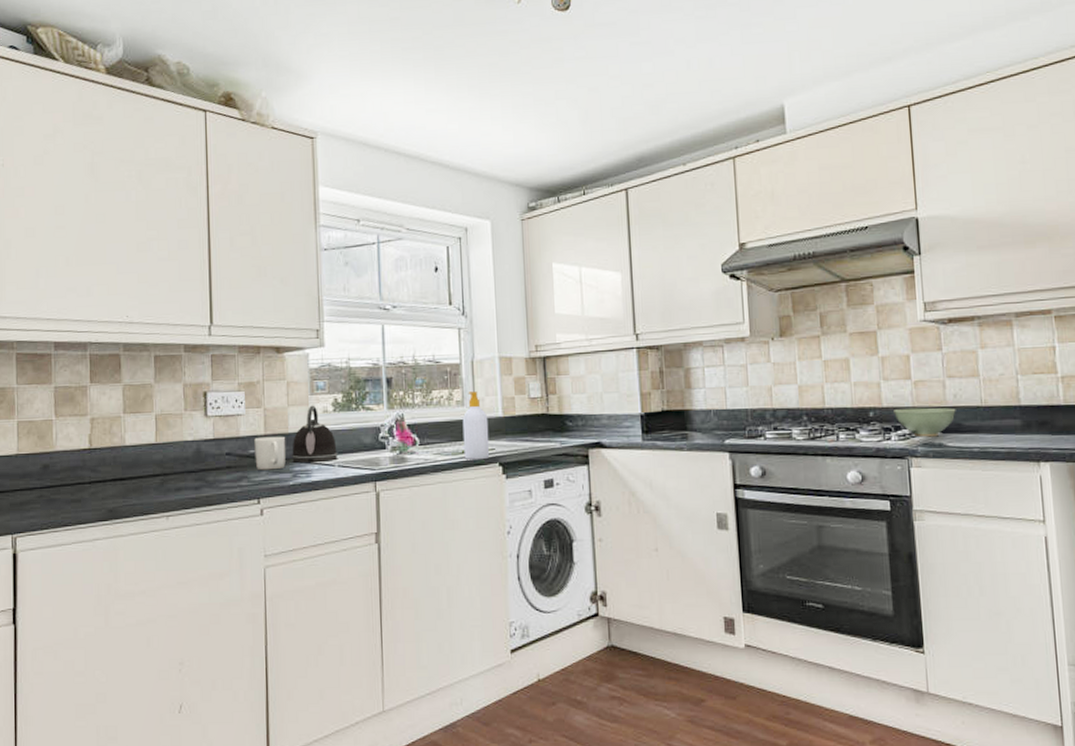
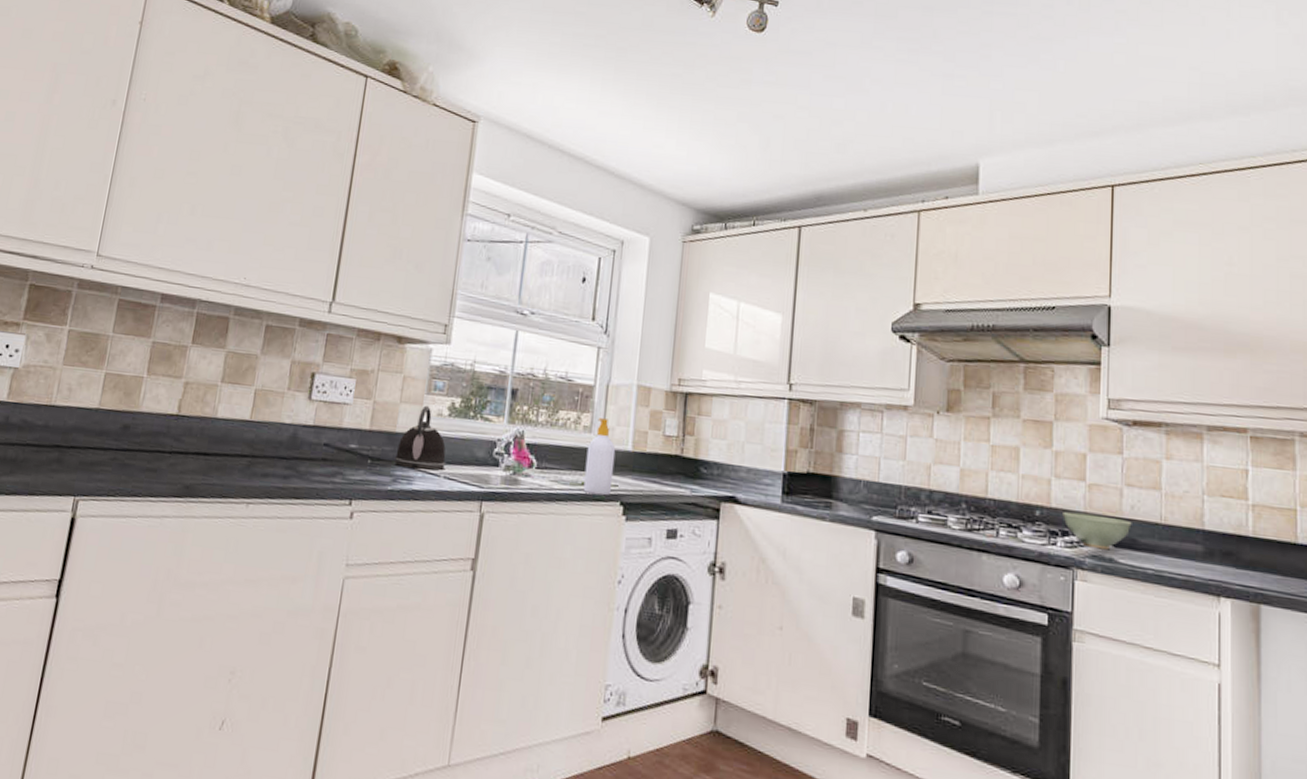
mug: present [254,436,286,471] -> none [353,431,392,471]

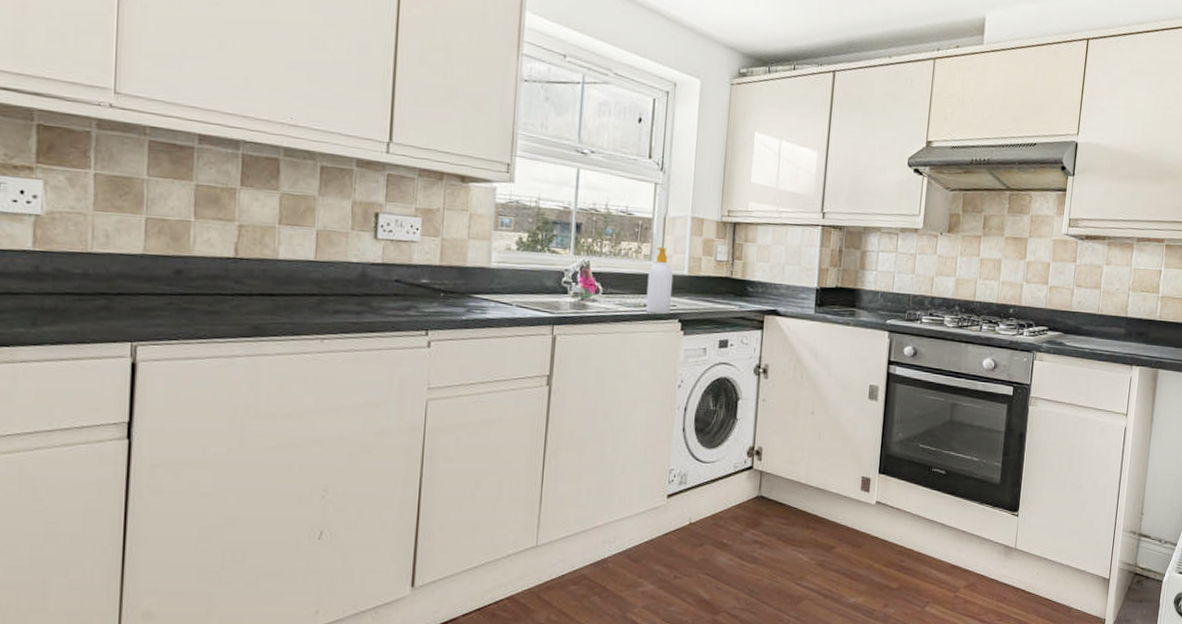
kettle: present [394,405,446,471] -> none [467,241,517,301]
bowl: present [1063,511,1132,550] -> none [1029,308,1078,336]

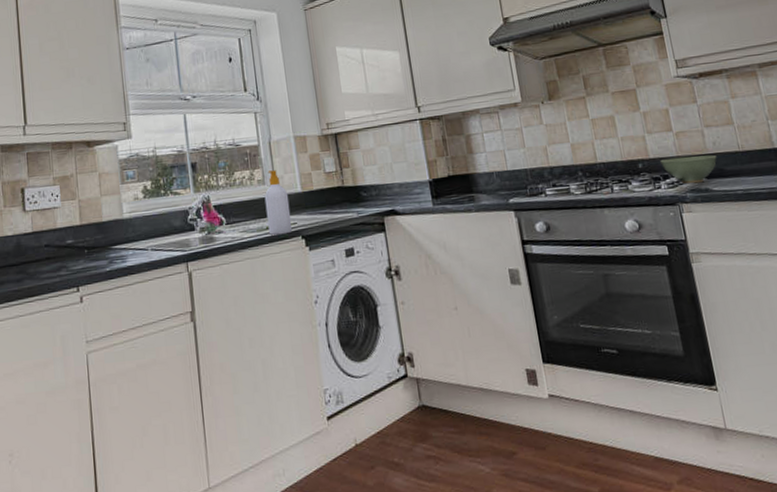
bowl: none [1029,308,1078,336] -> present [660,155,717,185]

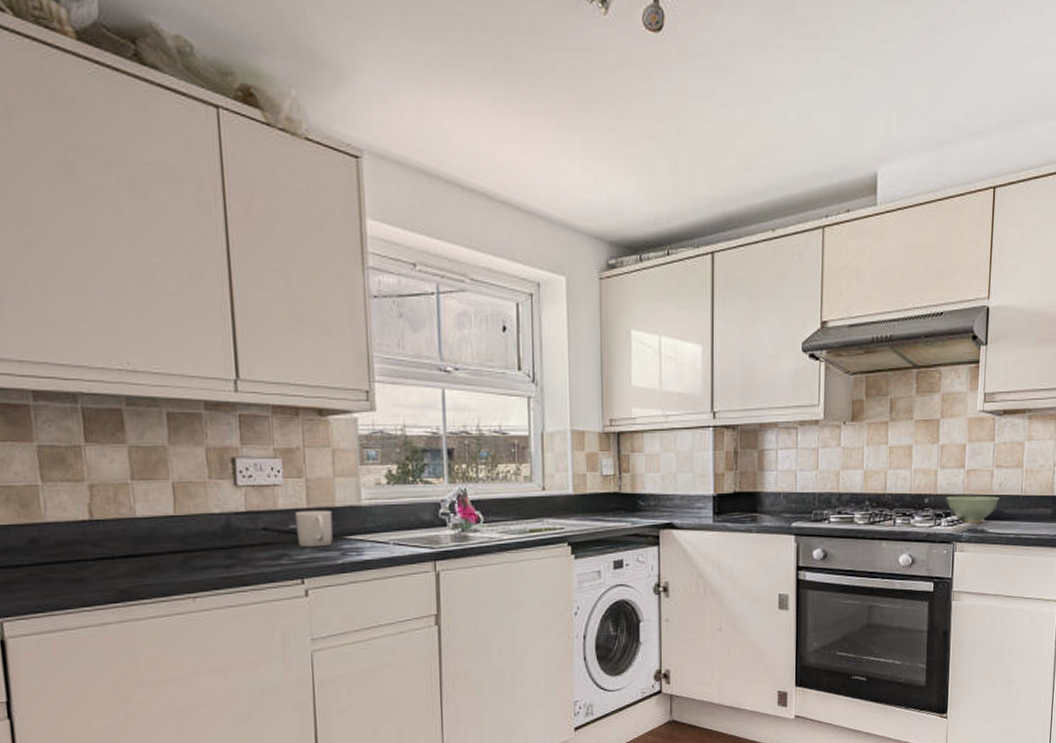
mug: none [71,225,102,260] -> present [295,510,333,548]
soap bottle: present [264,170,293,236] -> none [530,467,559,540]

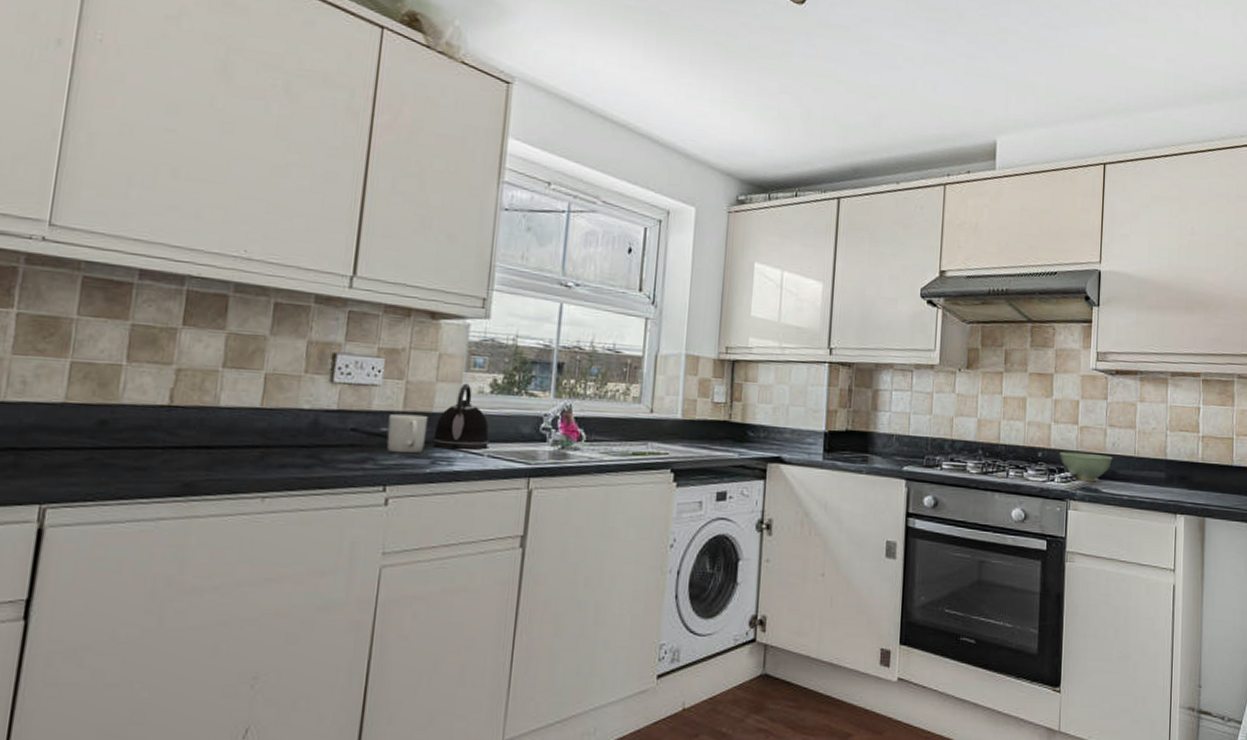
kettle: none [340,476,393,541] -> present [432,383,489,451]

